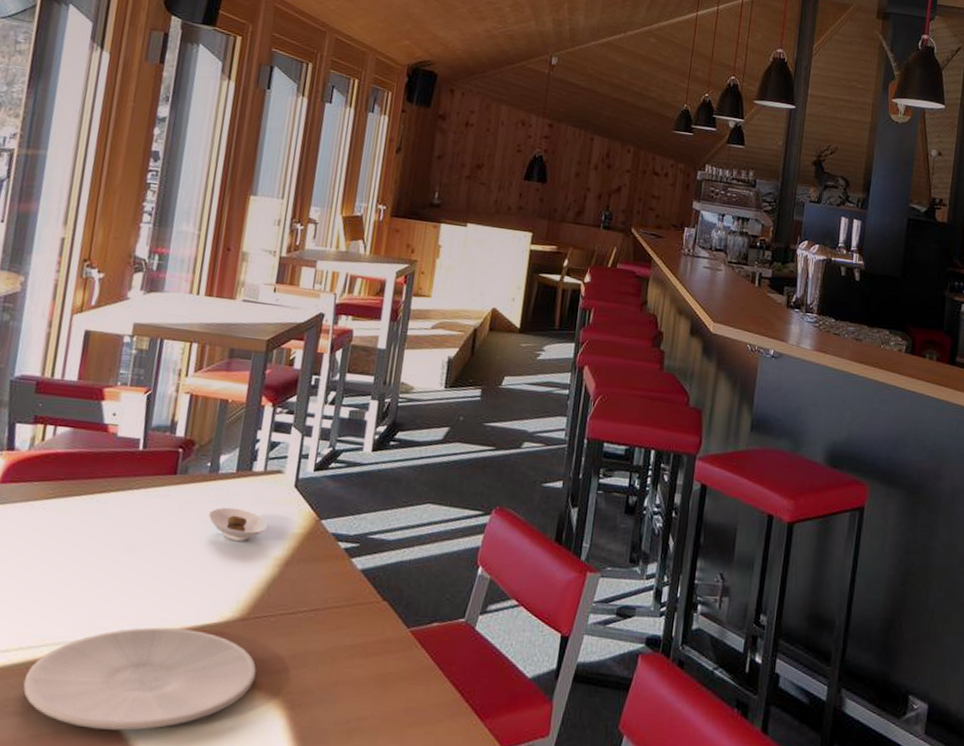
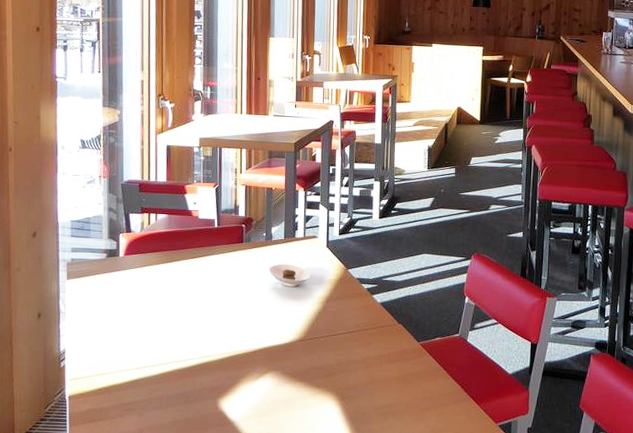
plate: present [23,627,257,731] -> none [160,348,315,417]

